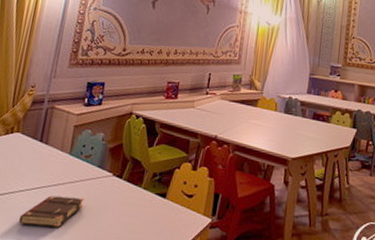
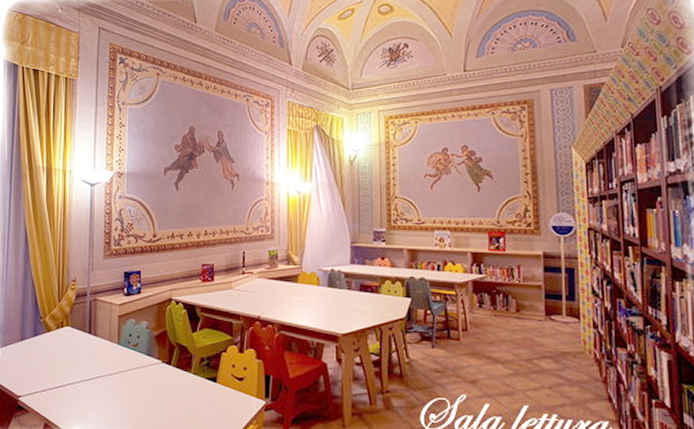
book: present [19,195,84,227] -> none [82,385,138,415]

